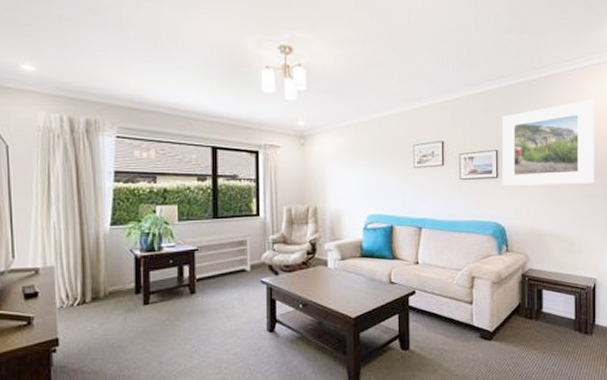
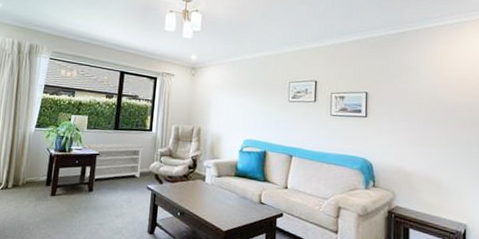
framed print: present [502,99,594,186] -> none [371,52,464,131]

